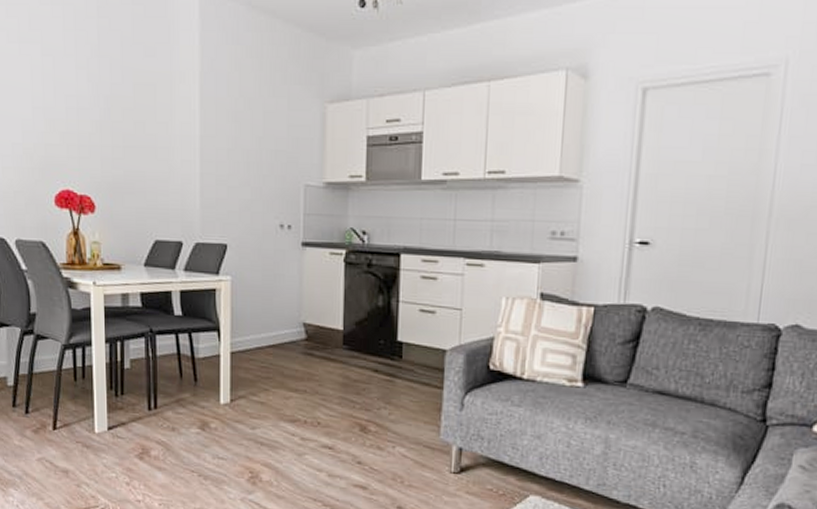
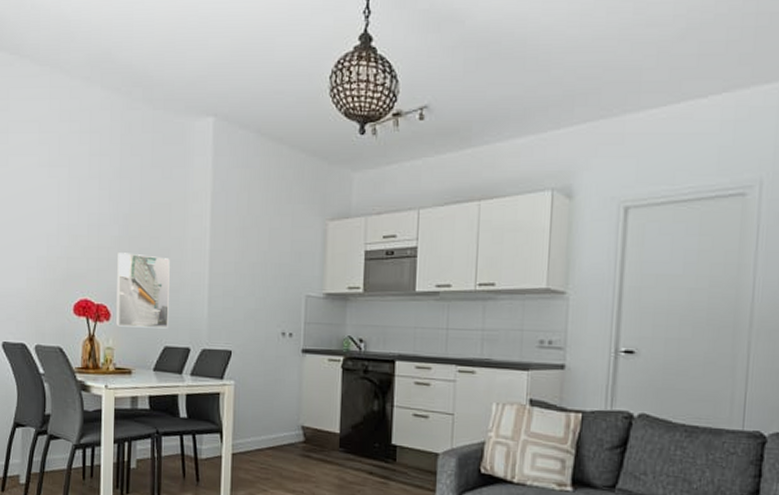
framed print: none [100,139,158,221] -> present [116,253,170,329]

